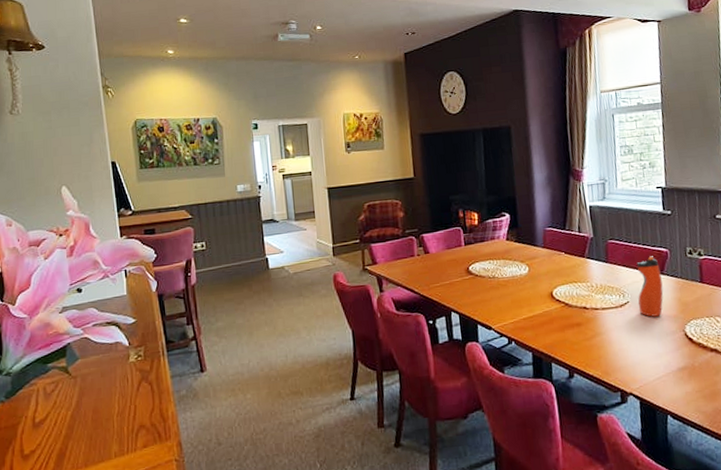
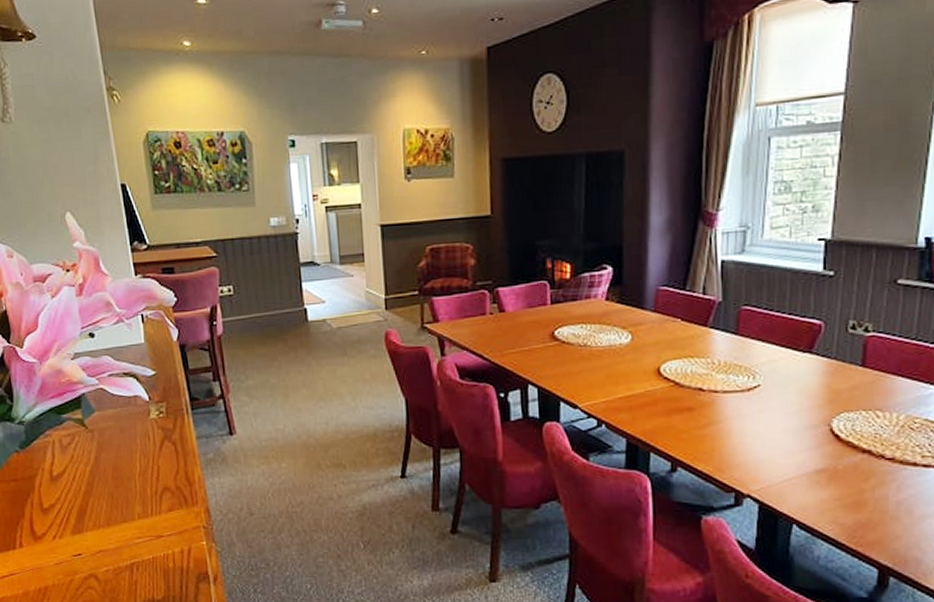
water bottle: present [637,256,664,317] -> none [772,329,809,406]

